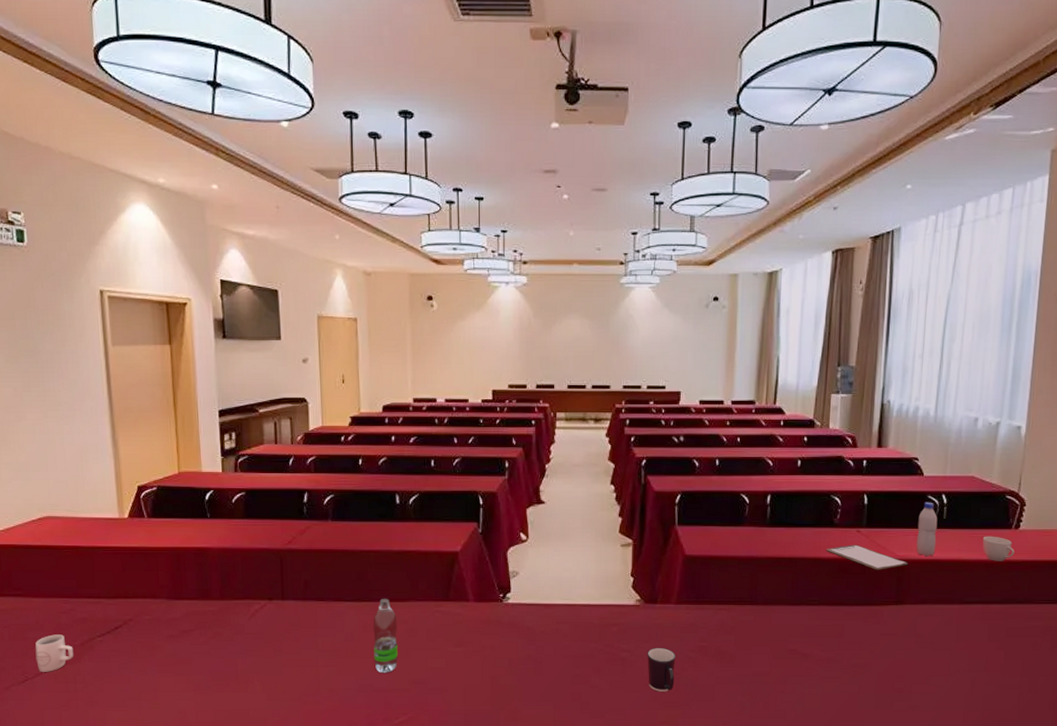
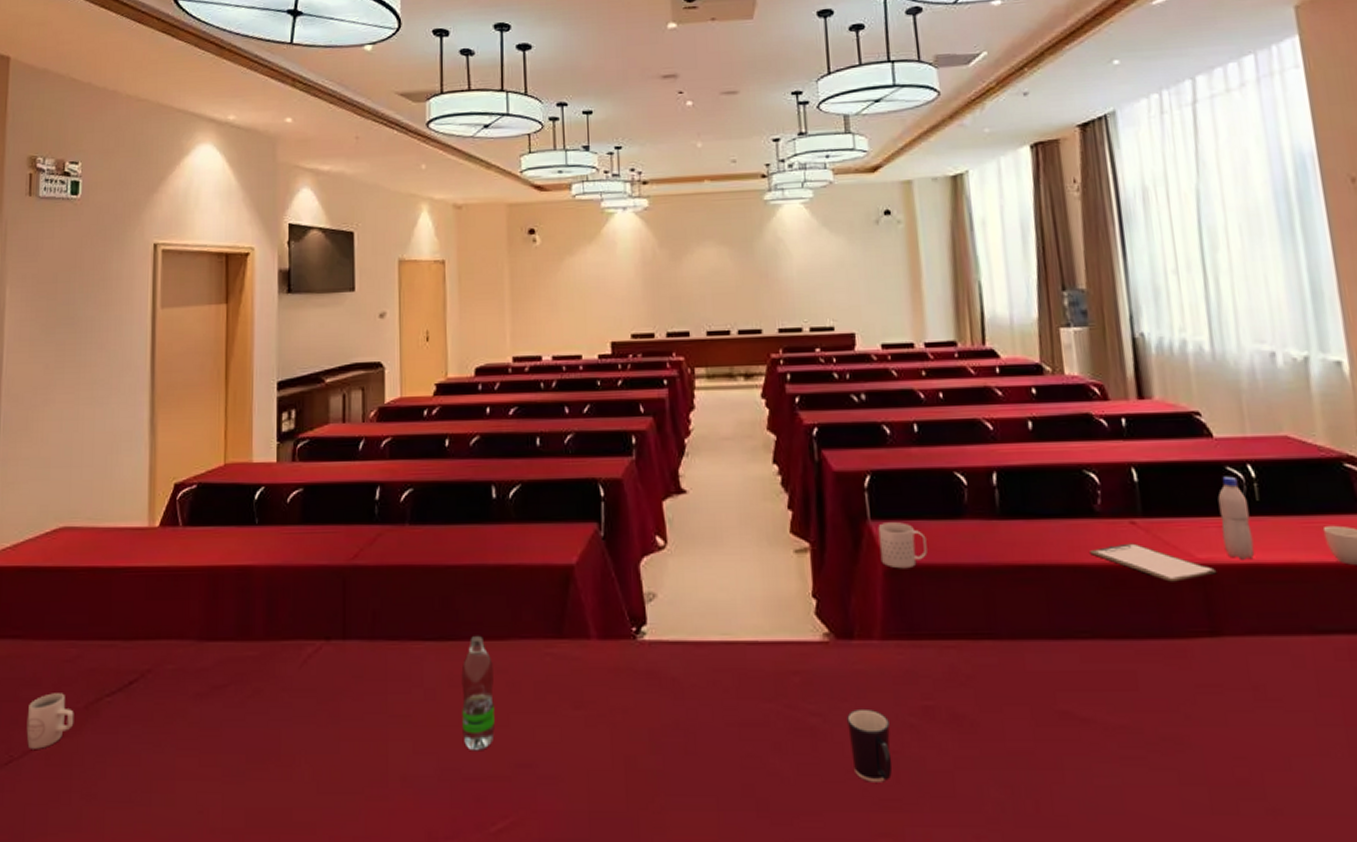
mug: none [681,527,715,559] -> present [878,522,928,569]

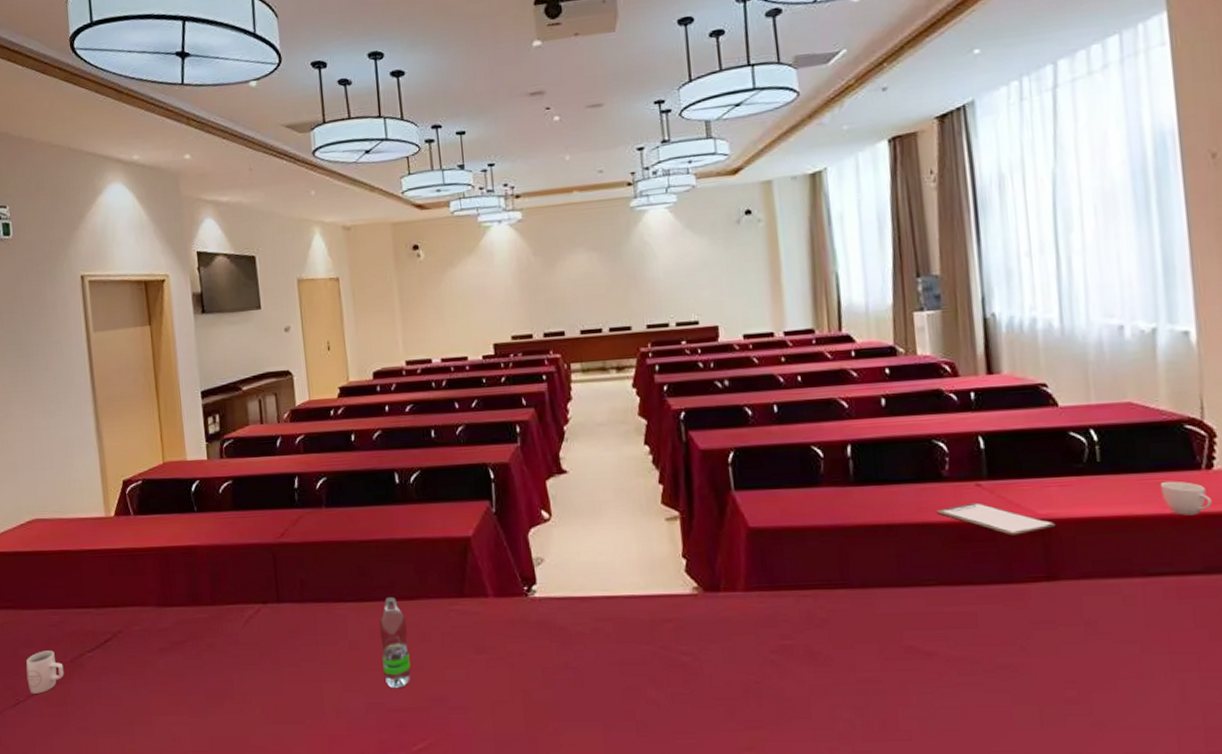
mug: present [847,708,893,782] -> none [715,648,756,707]
mug: present [878,522,928,569] -> none [741,491,787,532]
water bottle: present [1217,476,1255,560] -> none [1060,440,1093,514]

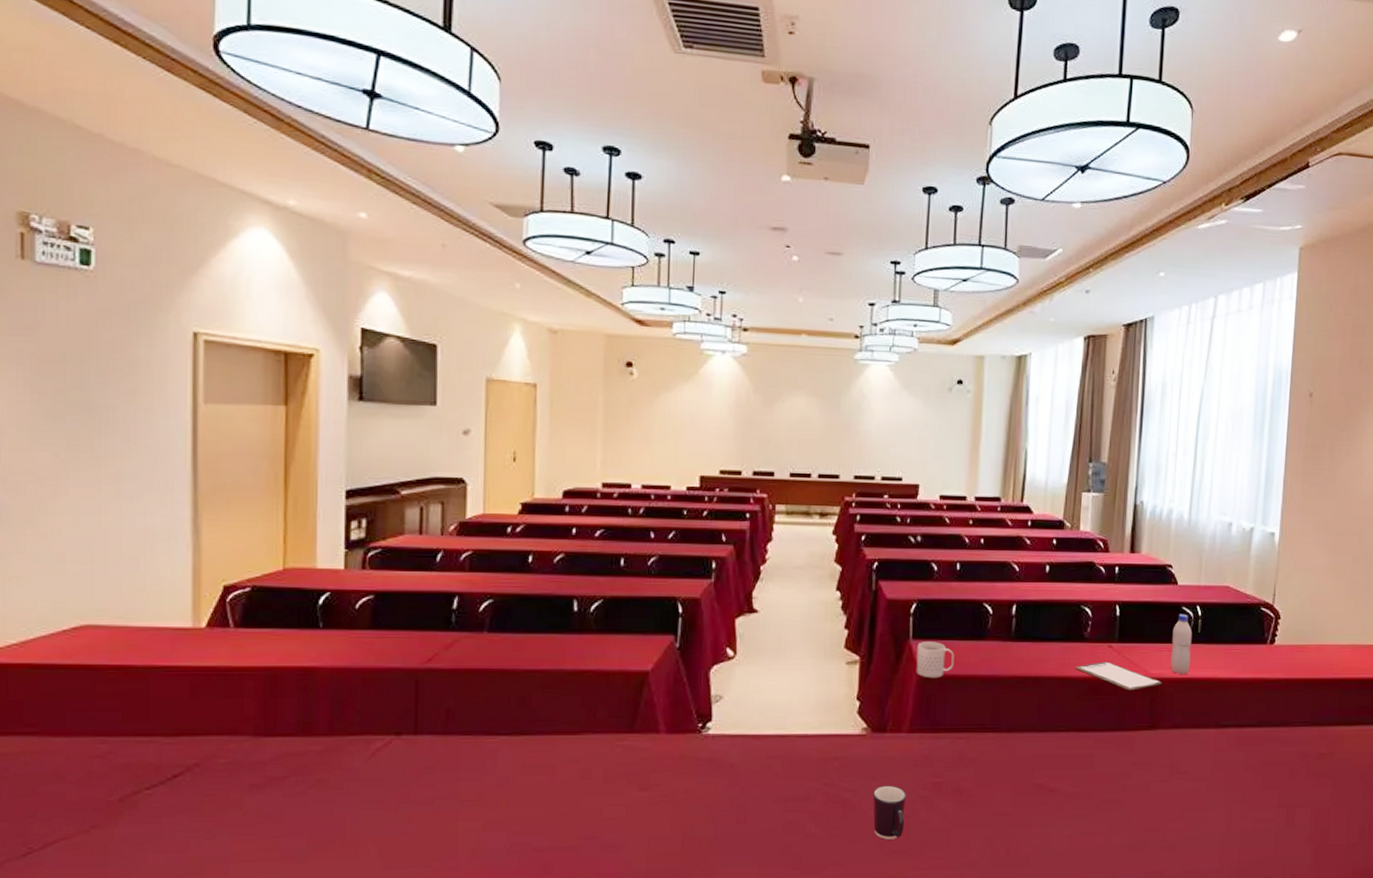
mug: present [26,650,65,694] -> none [48,787,107,841]
bottle: present [379,596,411,689] -> none [533,730,566,828]
mug: none [715,648,756,707] -> present [873,785,906,840]
mug: none [741,491,787,532] -> present [916,642,954,678]
water bottle: none [1060,440,1093,514] -> present [1170,614,1193,675]
cup: present [1160,481,1212,516] -> none [1237,652,1270,680]

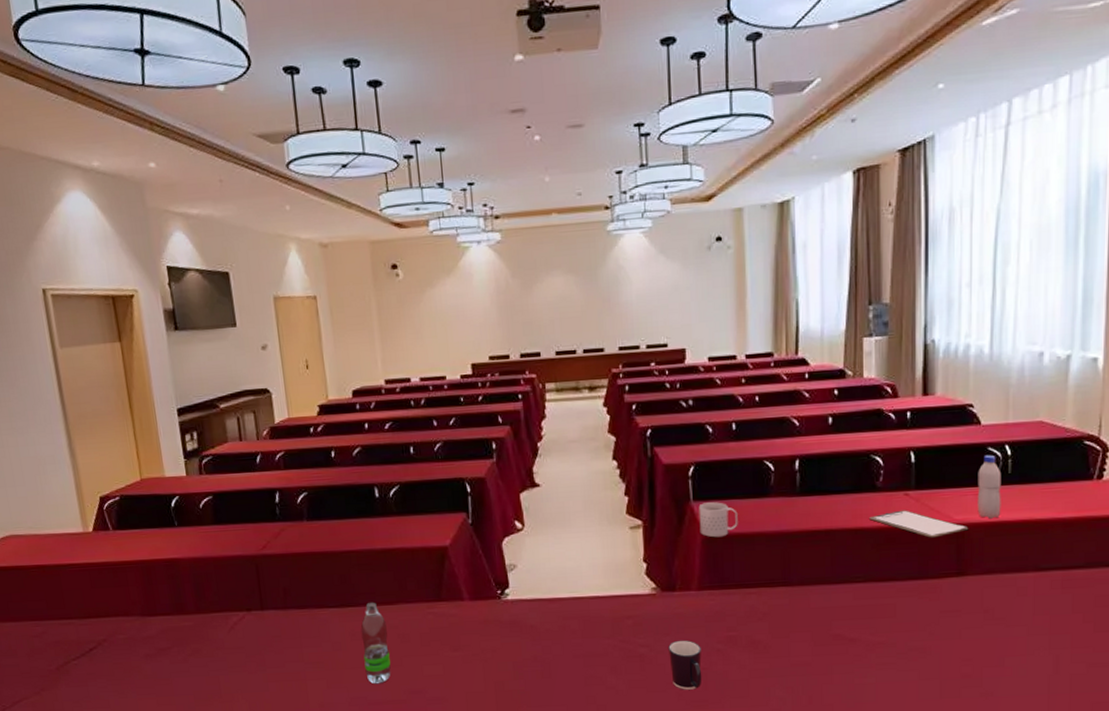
bottle: none [533,730,566,828] -> present [360,602,391,684]

